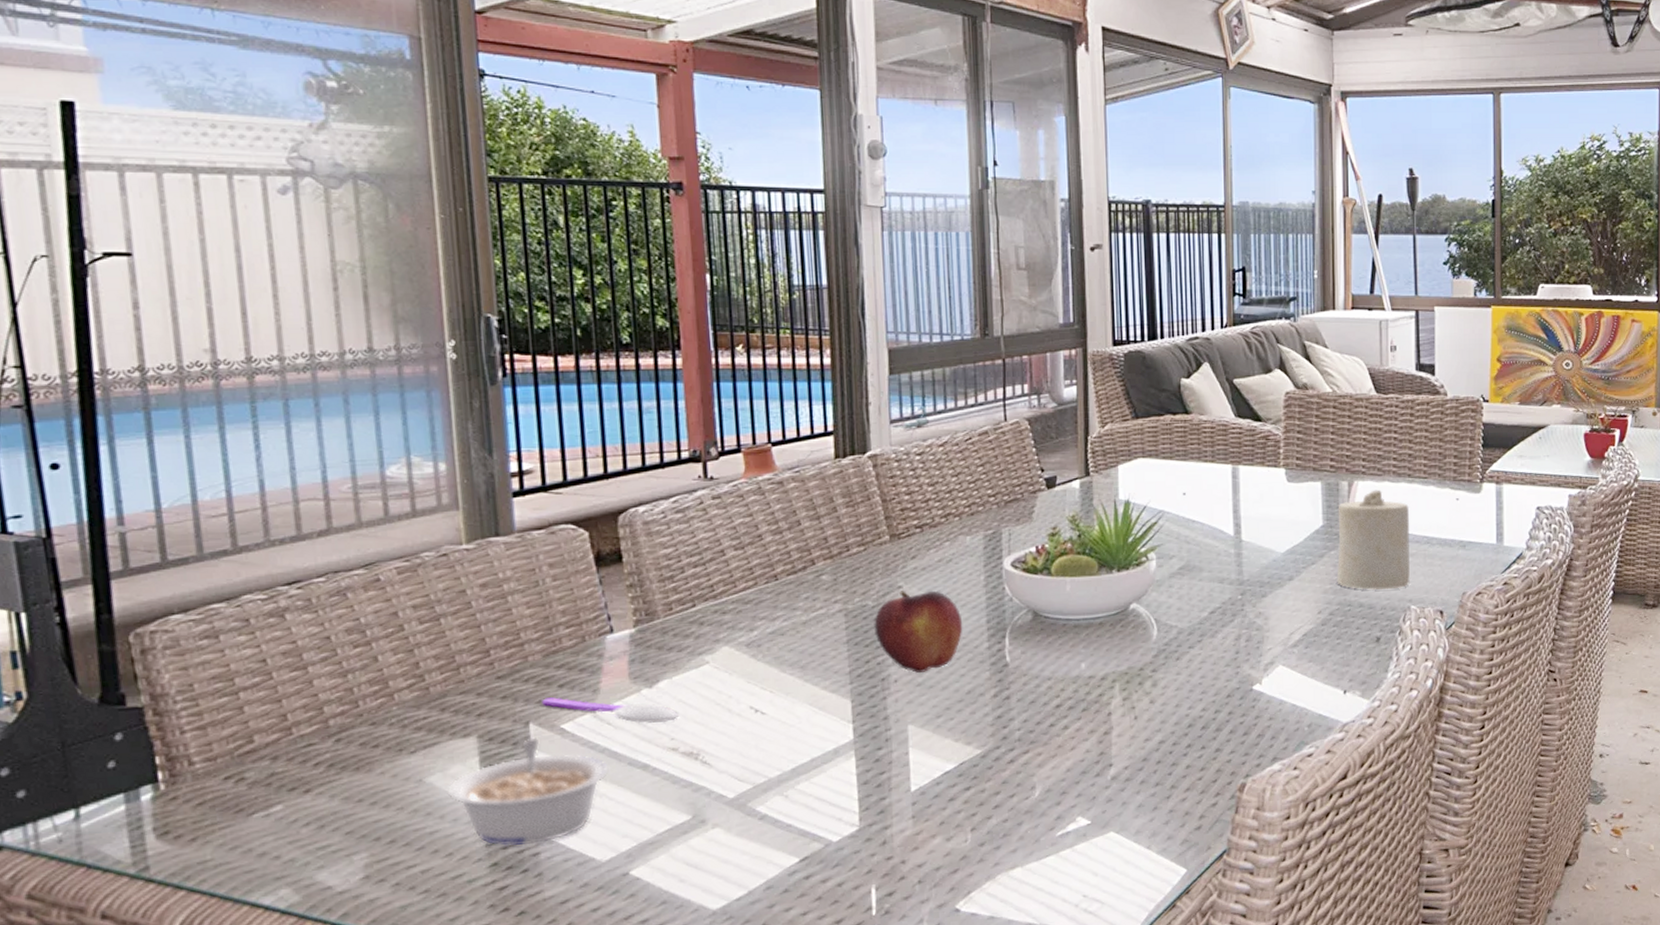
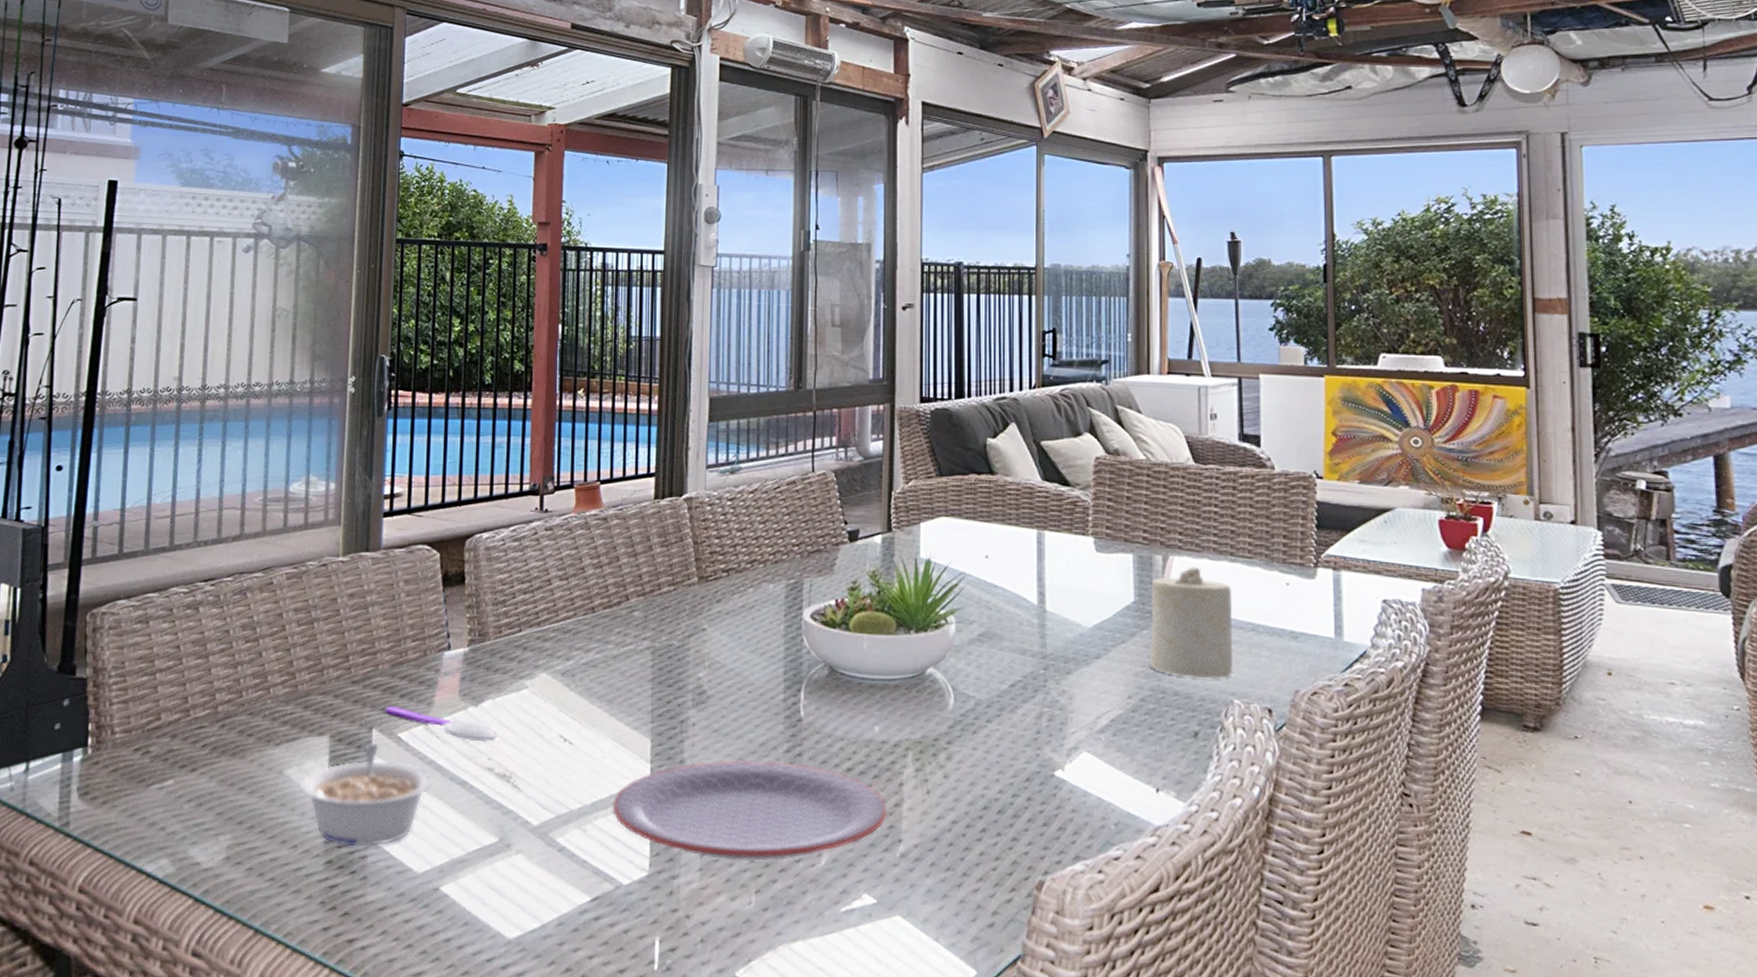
plate: none [814,706,1097,805] -> present [612,760,887,862]
fruit: present [874,590,963,673] -> none [677,633,761,719]

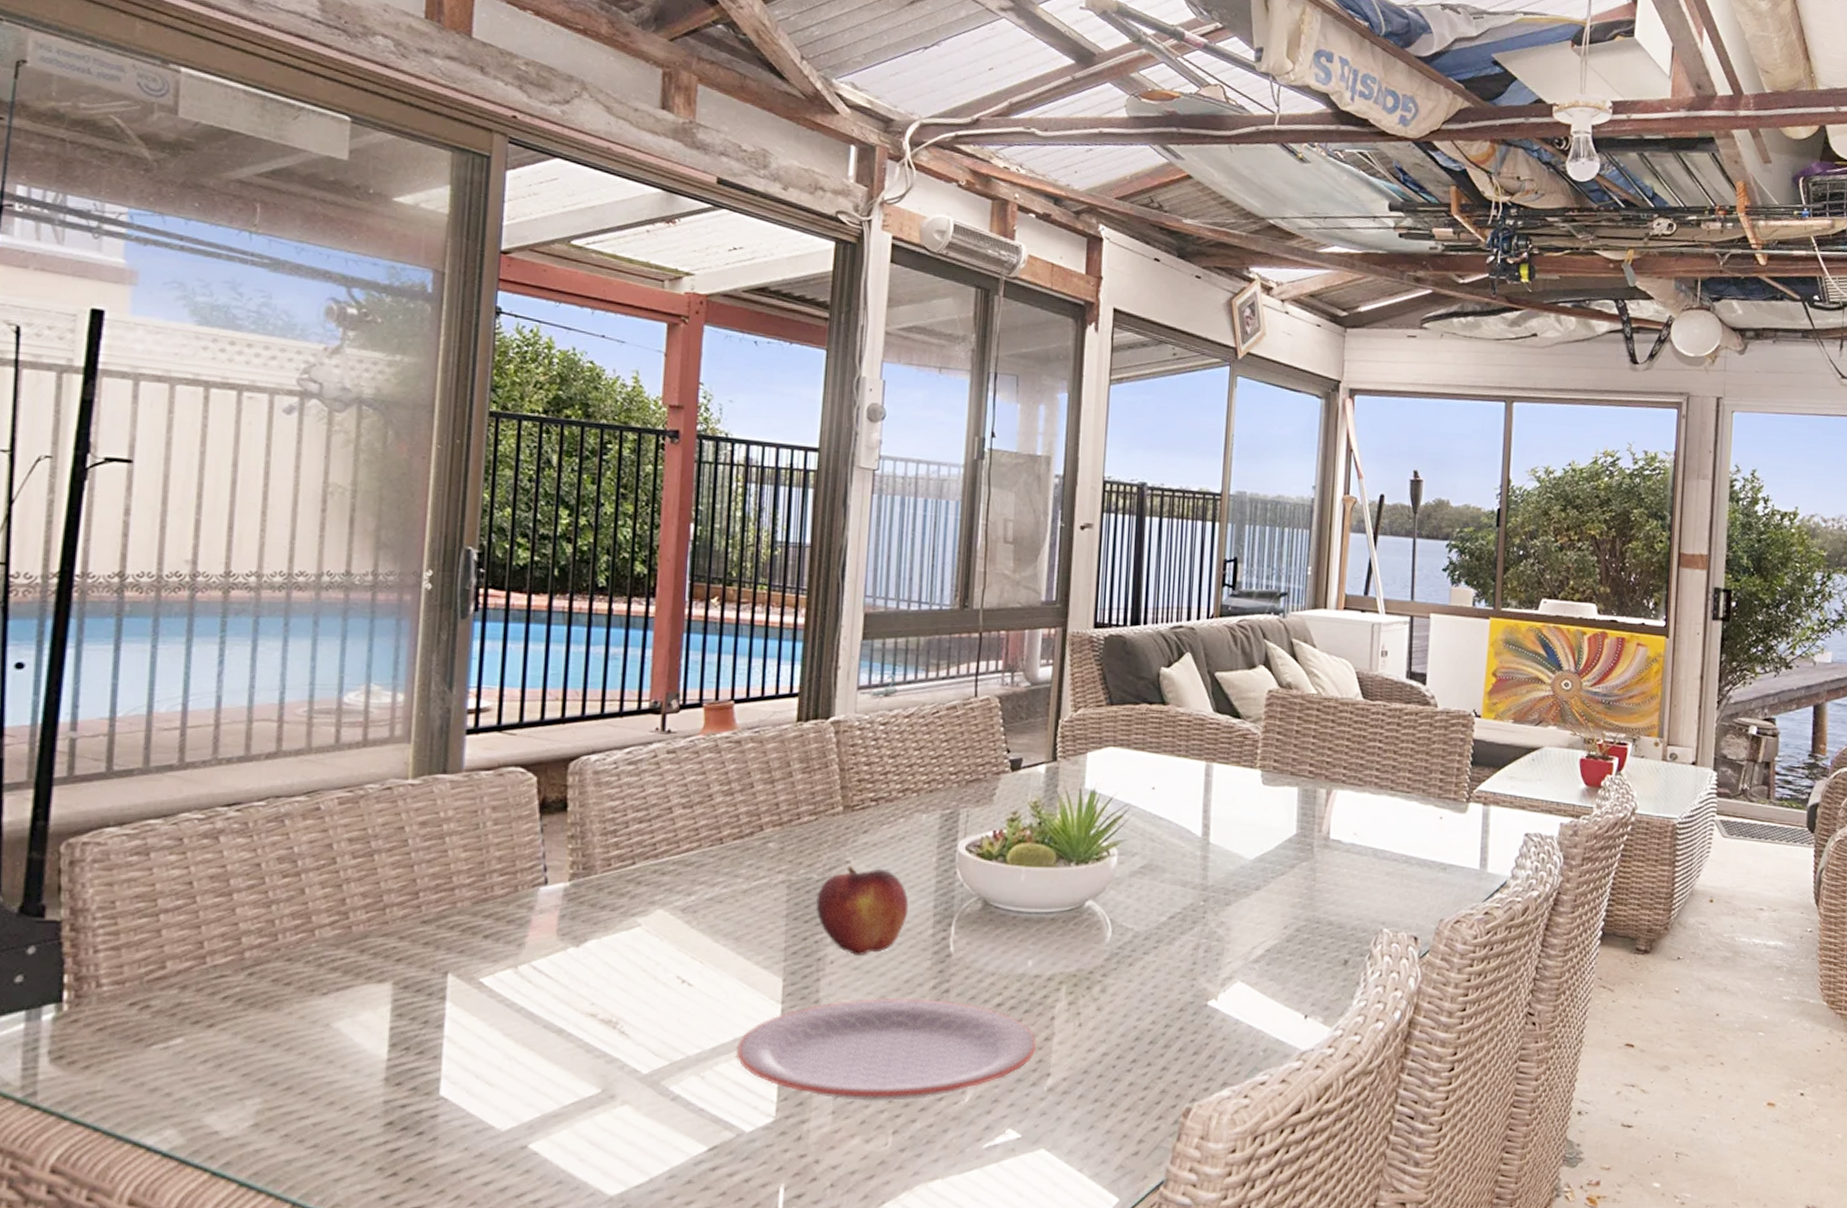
legume: present [299,743,433,848] -> none [352,989,523,1106]
spoon: present [385,706,497,741] -> none [464,948,602,985]
fruit: none [677,633,761,719] -> present [816,866,909,955]
candle: present [1149,567,1233,678] -> none [1306,800,1389,908]

